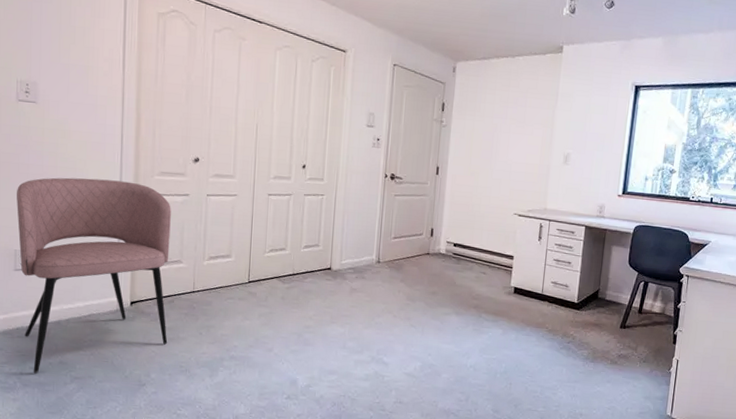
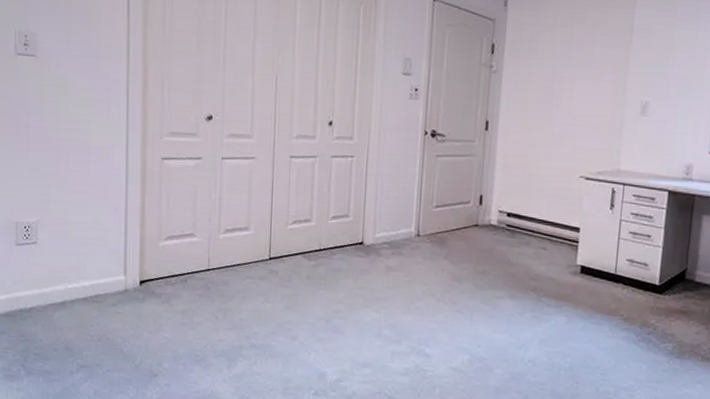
armchair: present [17,177,171,374] -> none [17,140,183,361]

